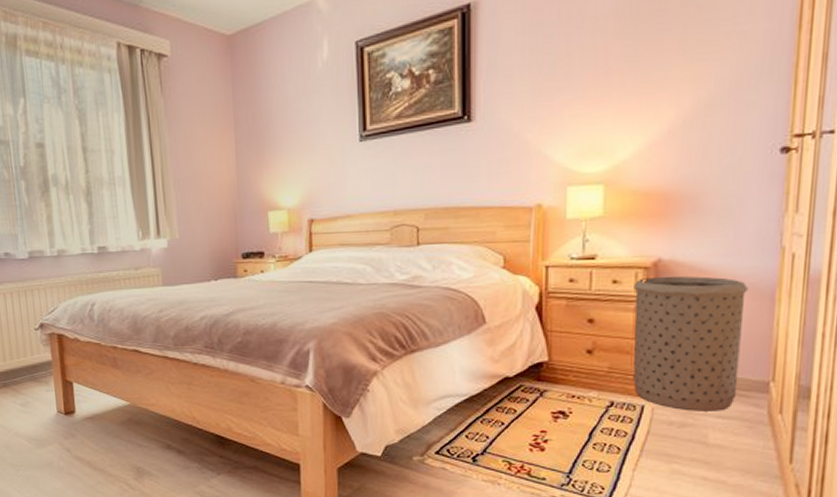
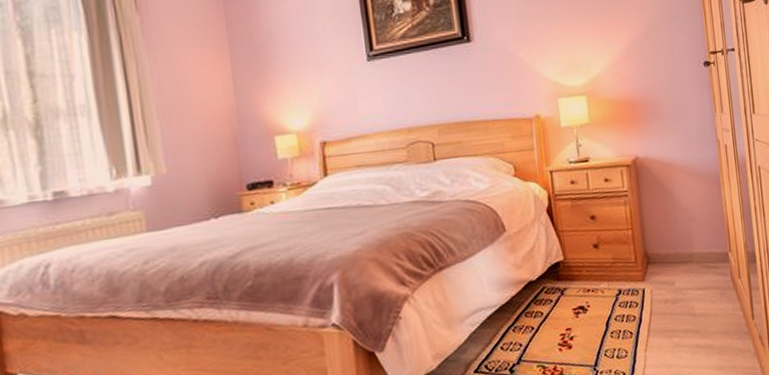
laundry basket: present [633,276,748,411] -> none [621,169,708,288]

